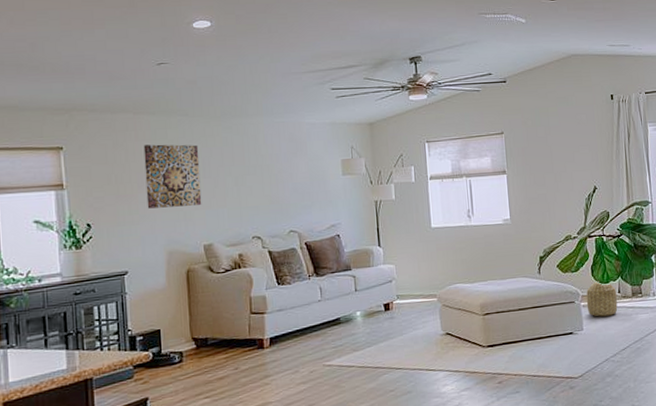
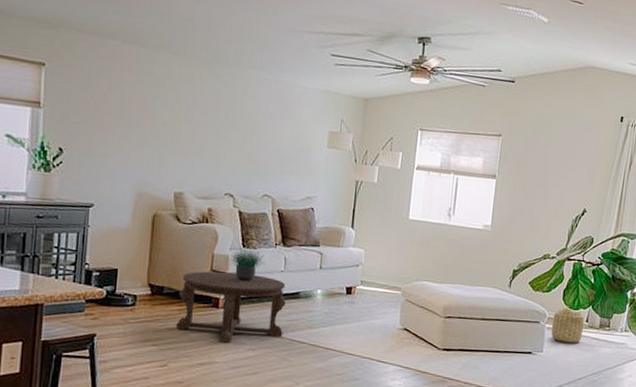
wall art: present [143,144,202,209] -> none [123,77,184,150]
coffee table: none [223,309,331,383] -> present [176,271,286,344]
potted plant: none [265,277,302,318] -> present [228,241,266,282]

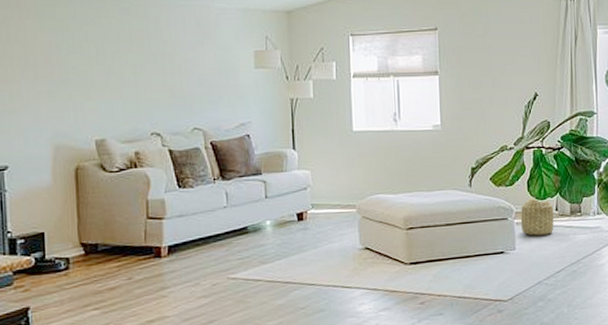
coffee table: present [176,271,286,344] -> none [116,215,236,296]
potted plant: present [228,241,266,282] -> none [164,180,206,225]

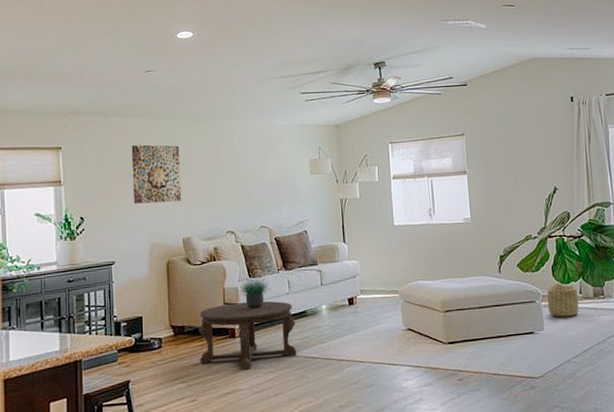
wall art: none [28,24,94,97] -> present [131,144,182,204]
coffee table: none [116,215,236,296] -> present [199,301,297,371]
potted plant: none [164,180,206,225] -> present [237,271,272,309]

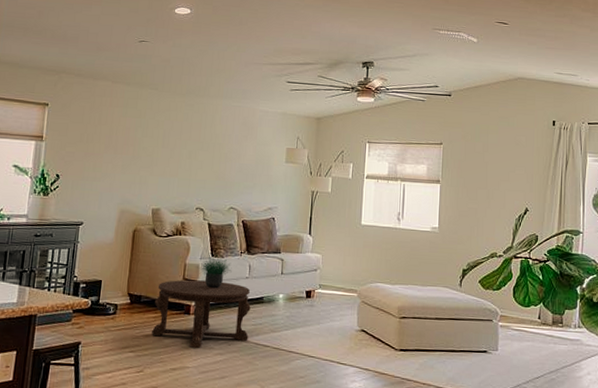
wall art: present [131,144,182,204] -> none [109,111,162,172]
basket: present [547,281,579,318] -> none [504,303,536,341]

